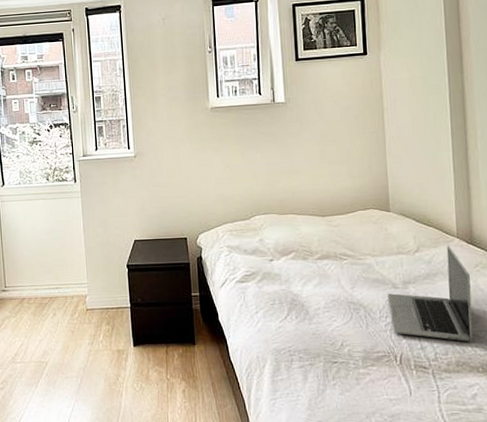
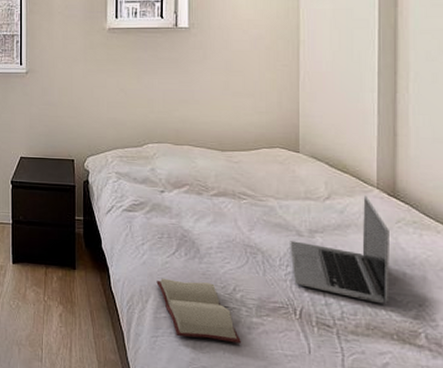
hardback book: none [271,342,351,396] -> present [156,277,241,344]

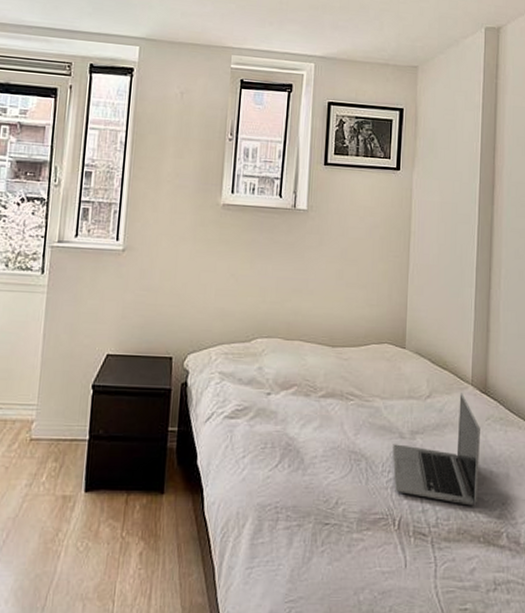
hardback book: present [156,277,241,344] -> none [255,495,340,565]

